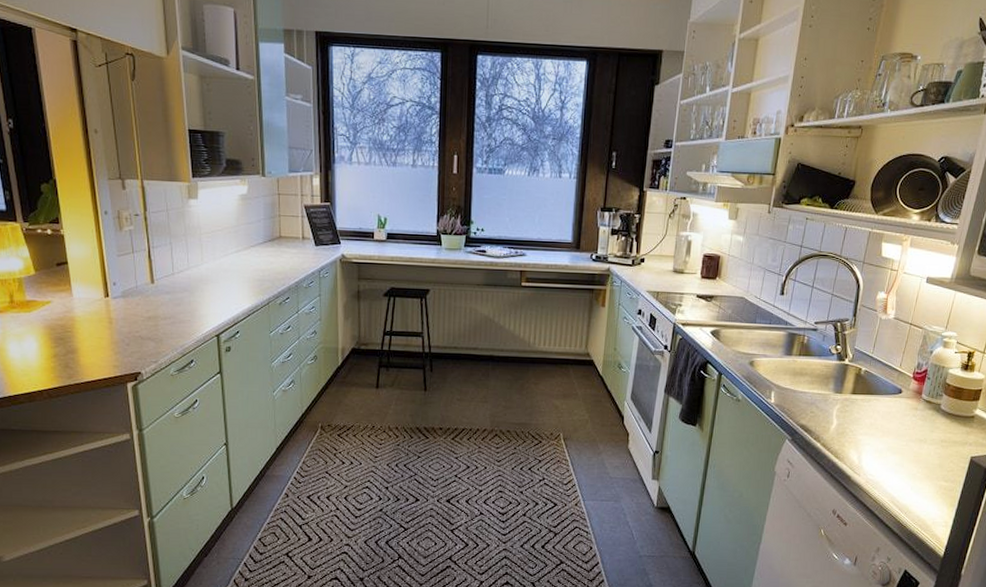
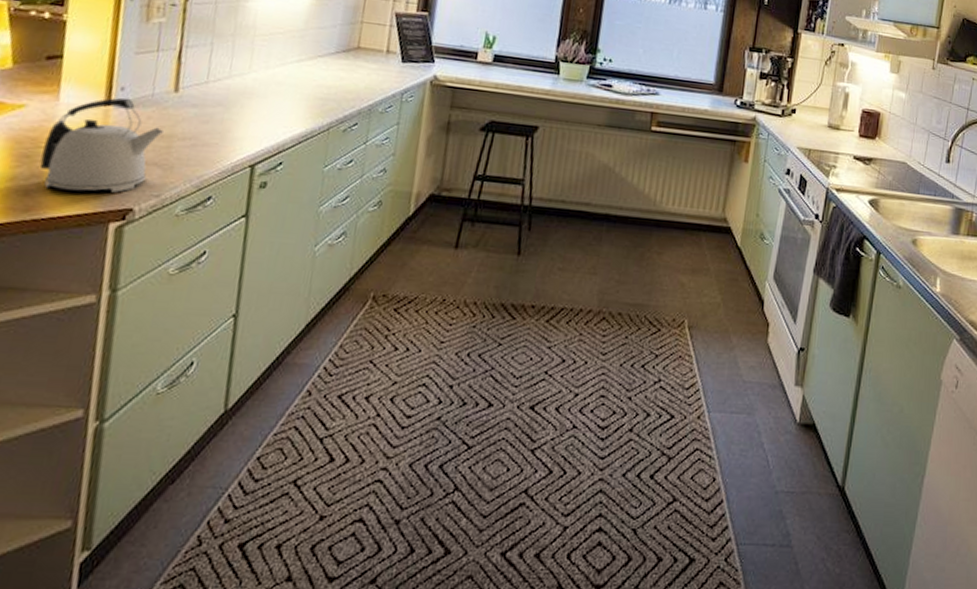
kettle: none [71,290,151,362] -> present [39,97,165,193]

